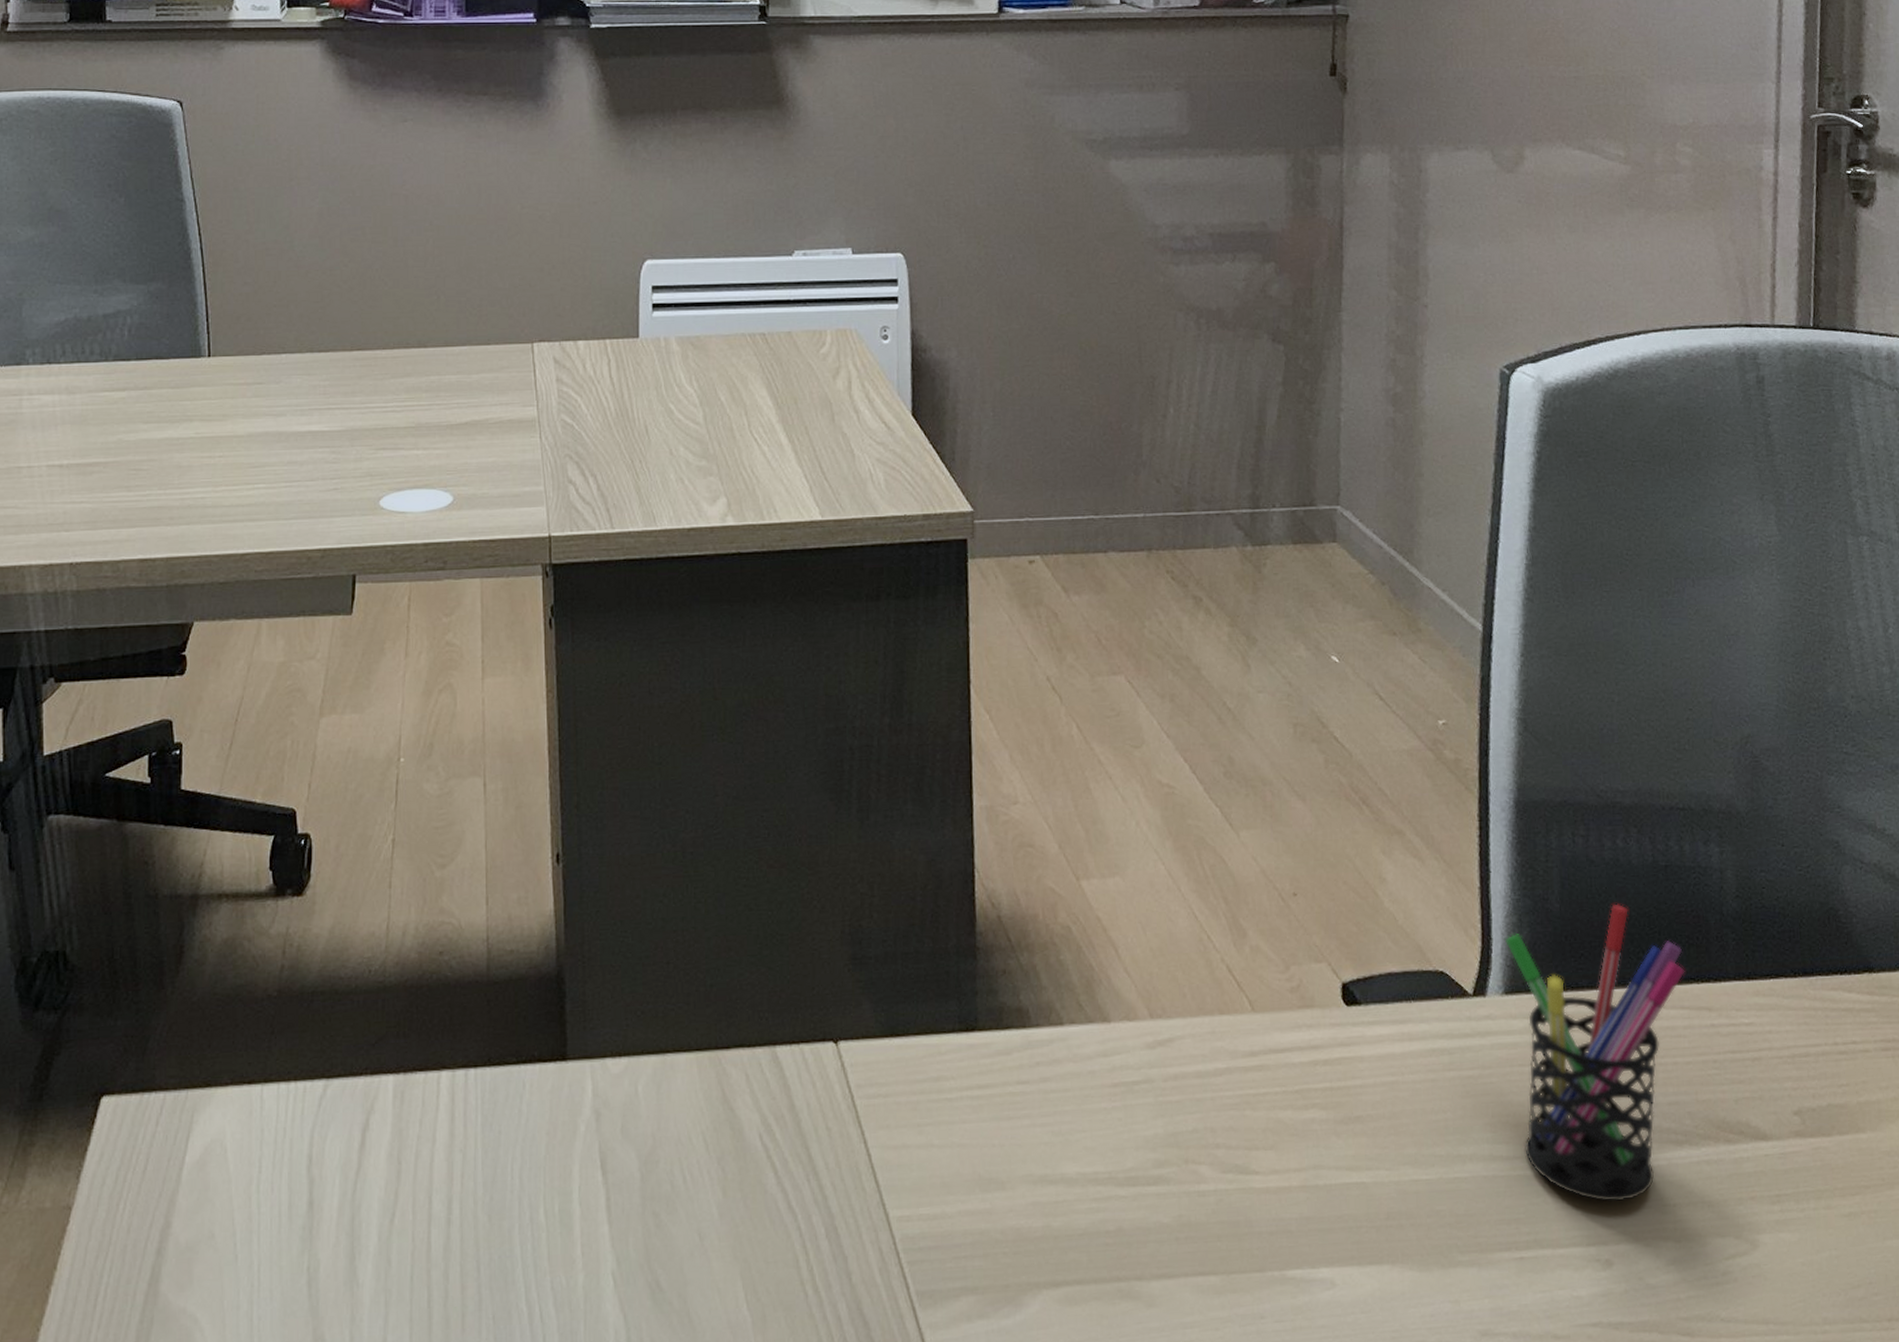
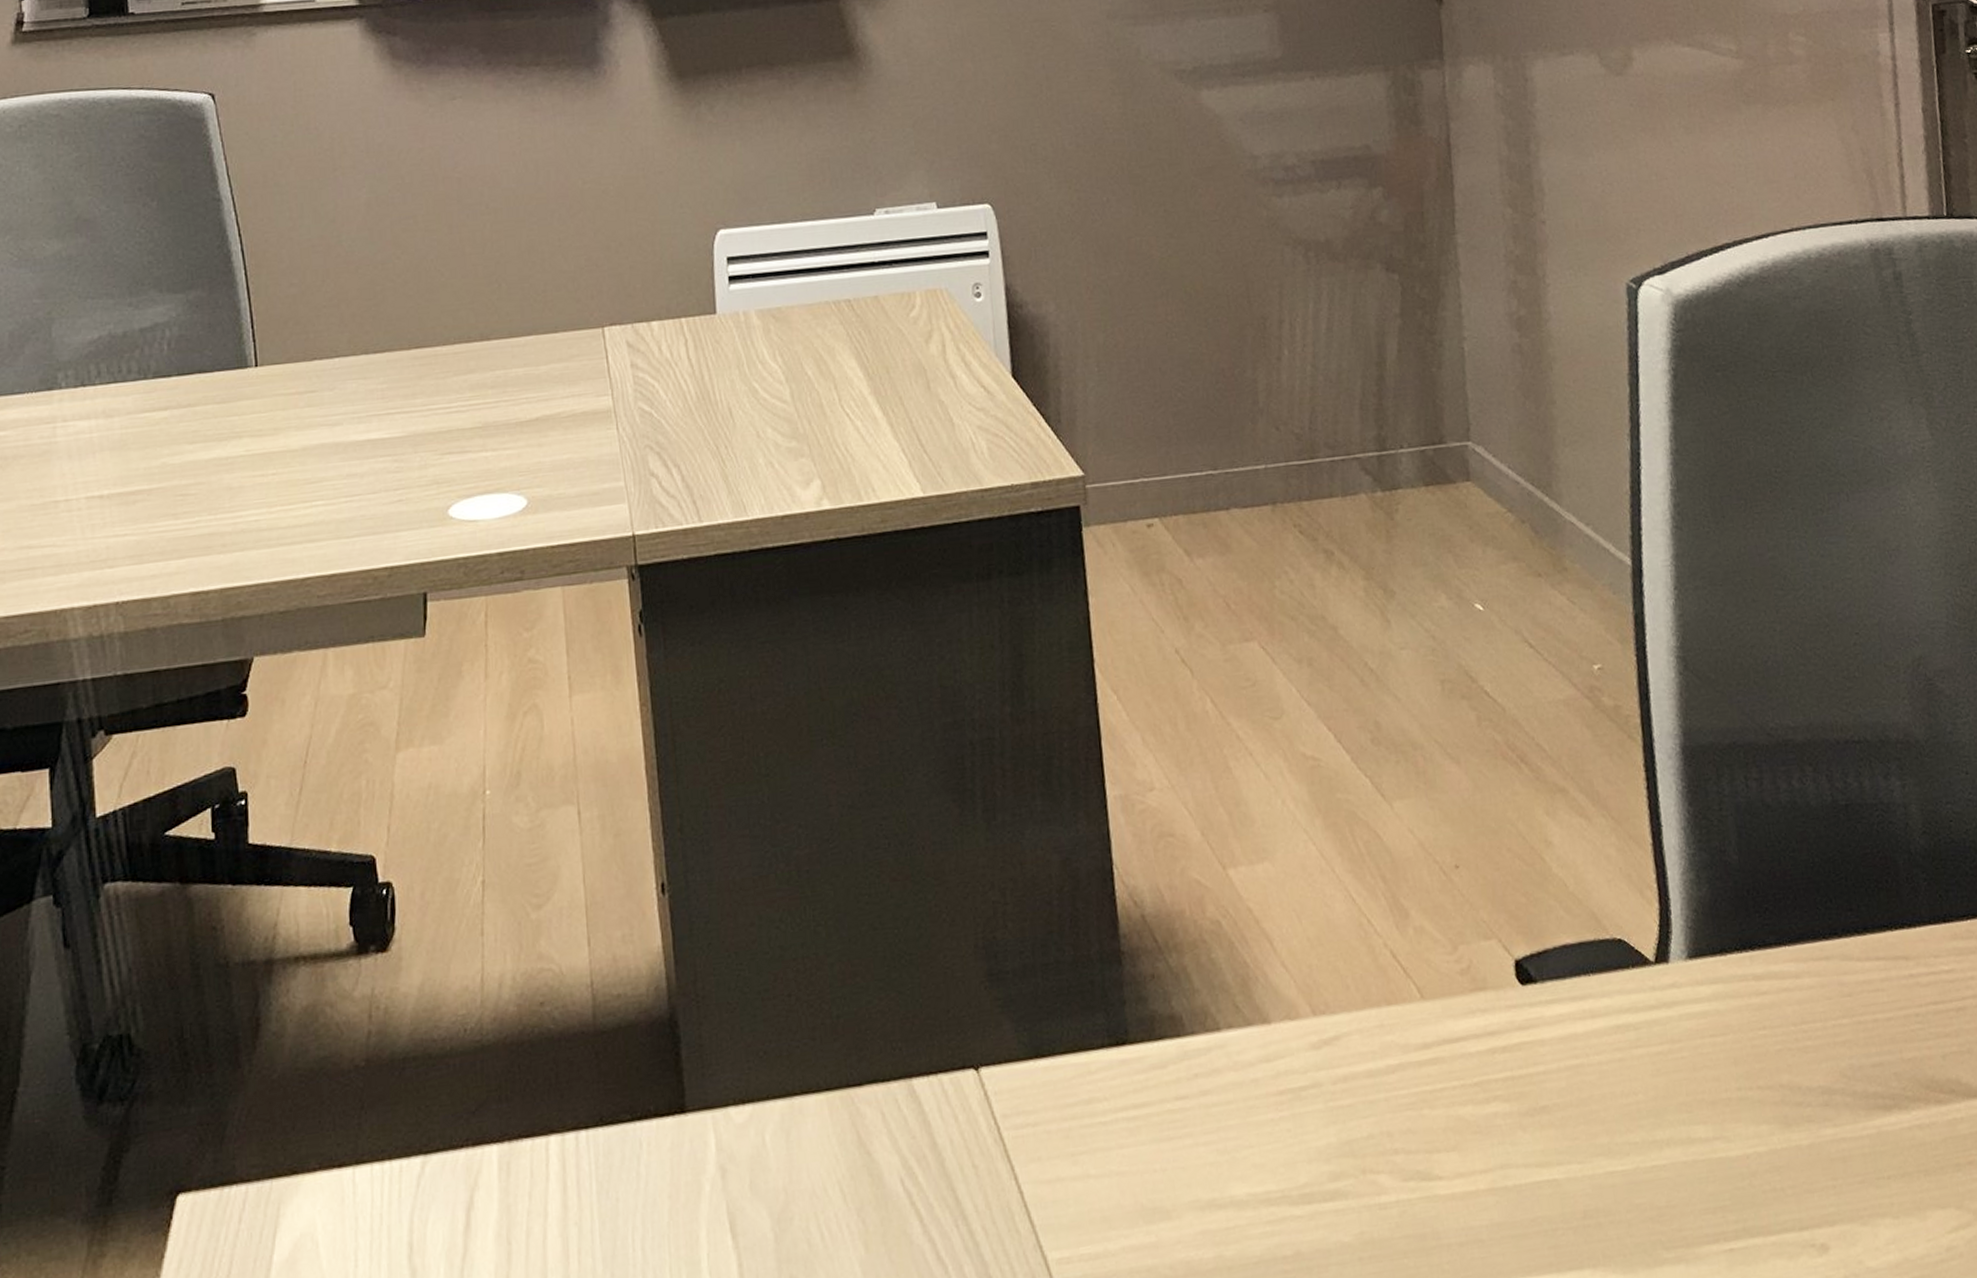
pen holder: present [1505,903,1685,1202] -> none [1684,850,1877,1180]

